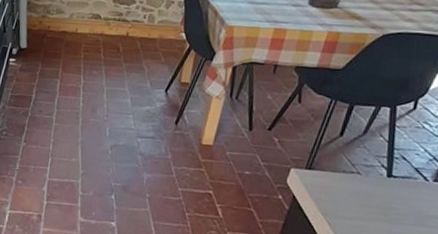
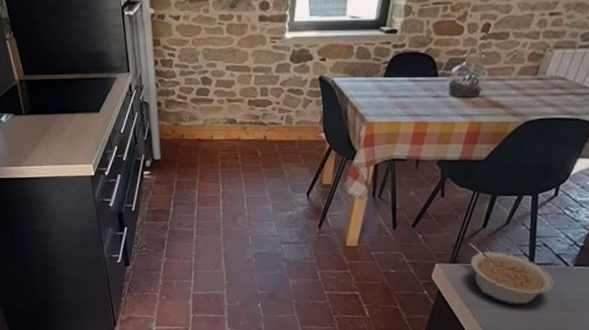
legume: none [326,148,414,218] -> present [469,240,555,306]

